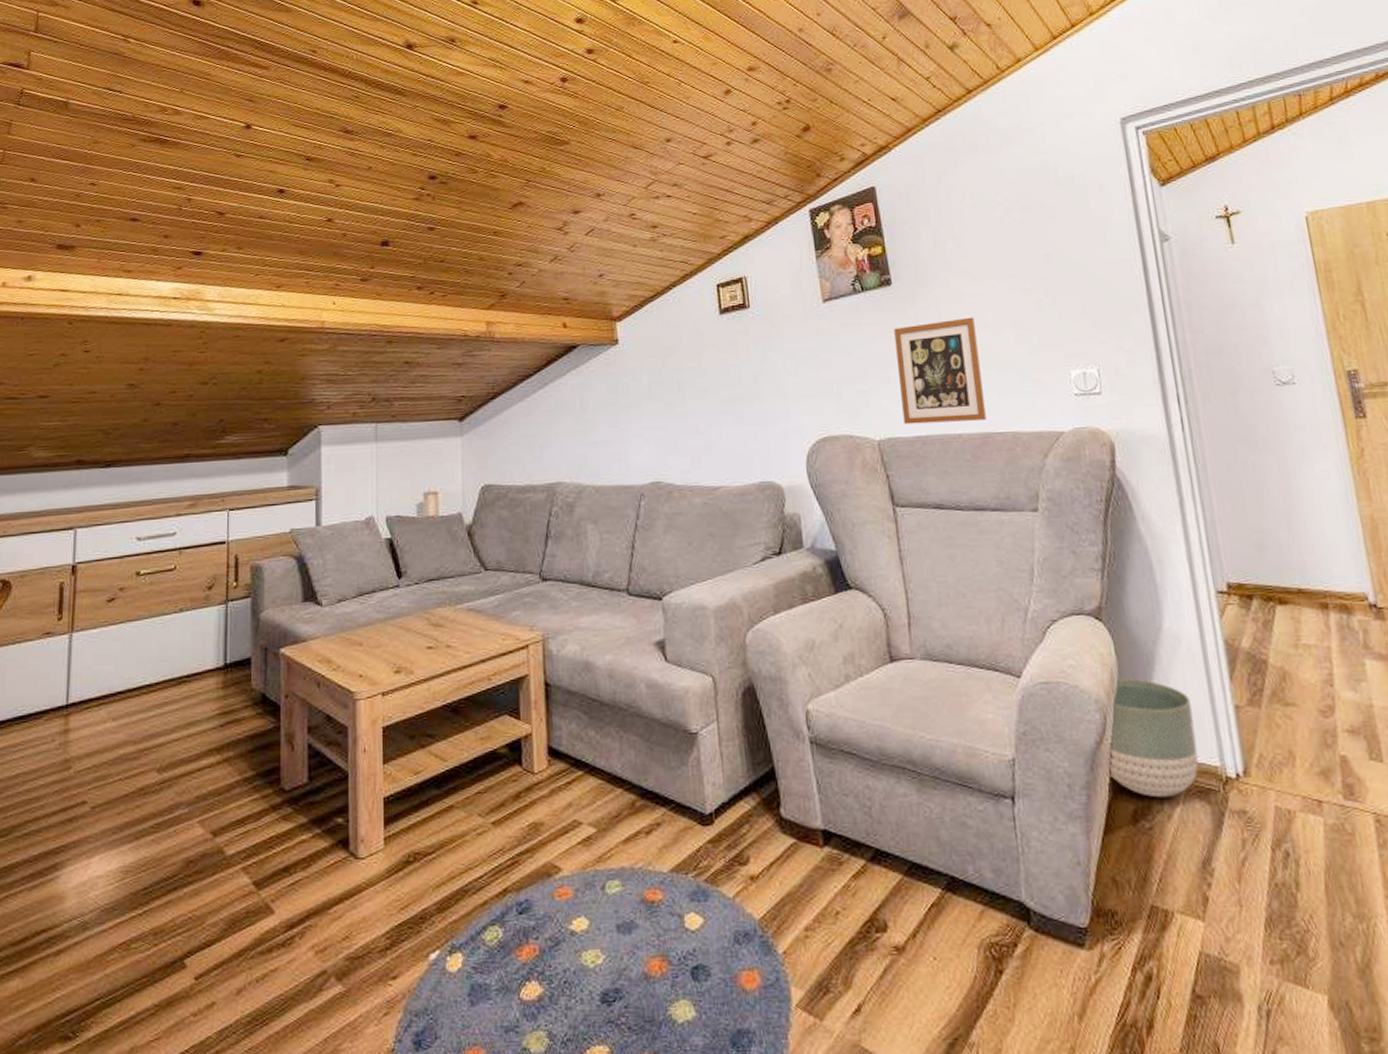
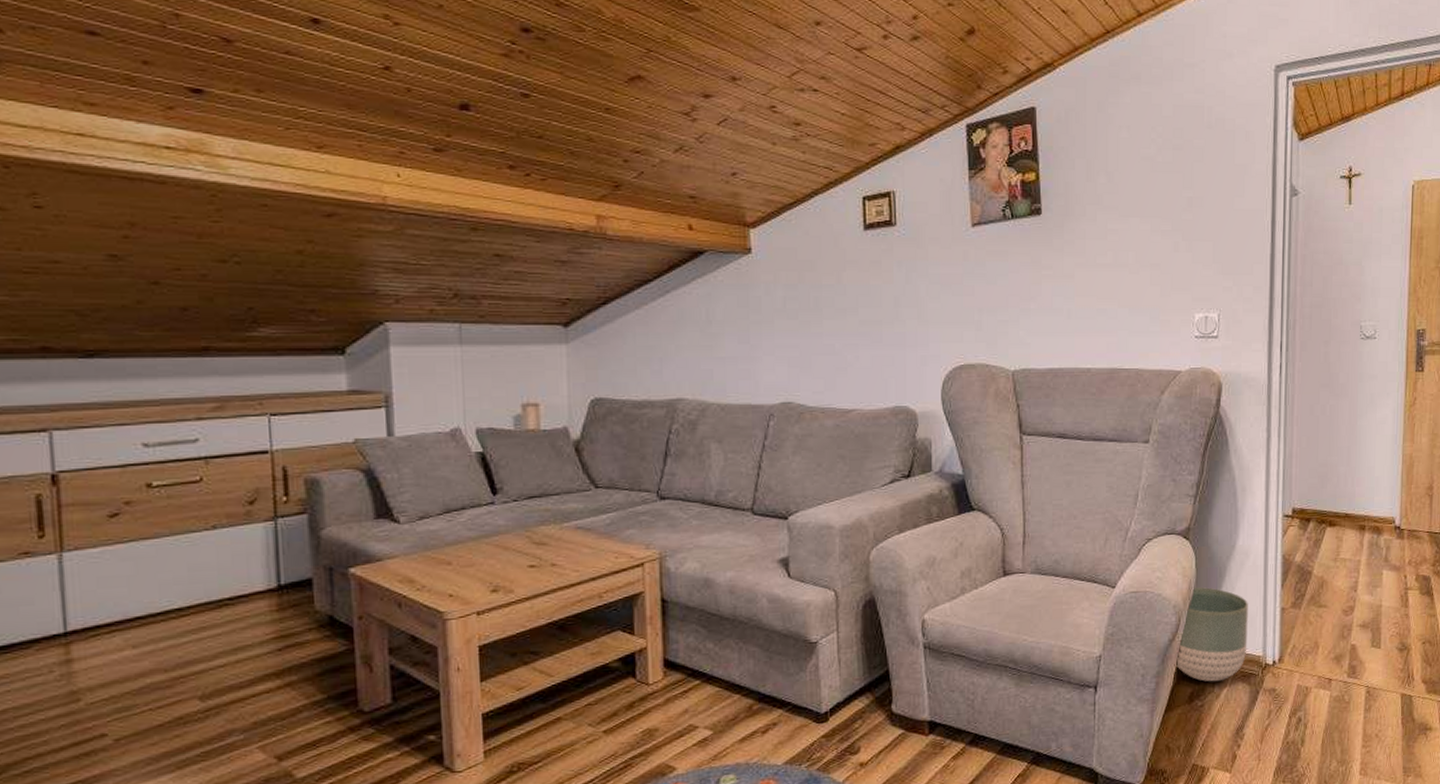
picture frame: present [894,317,986,425] -> none [1039,254,1115,357]

